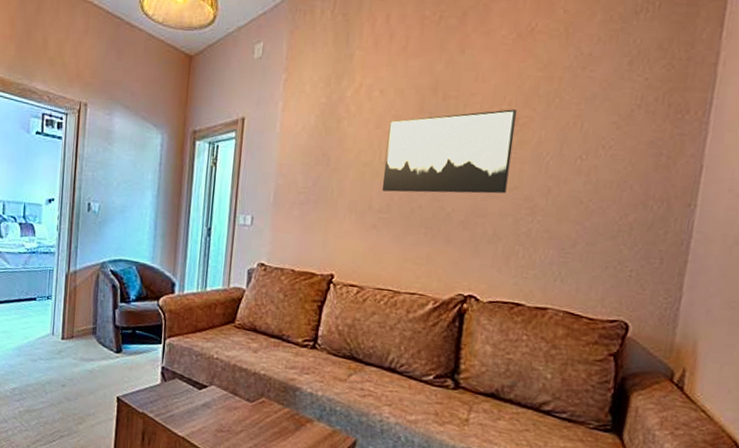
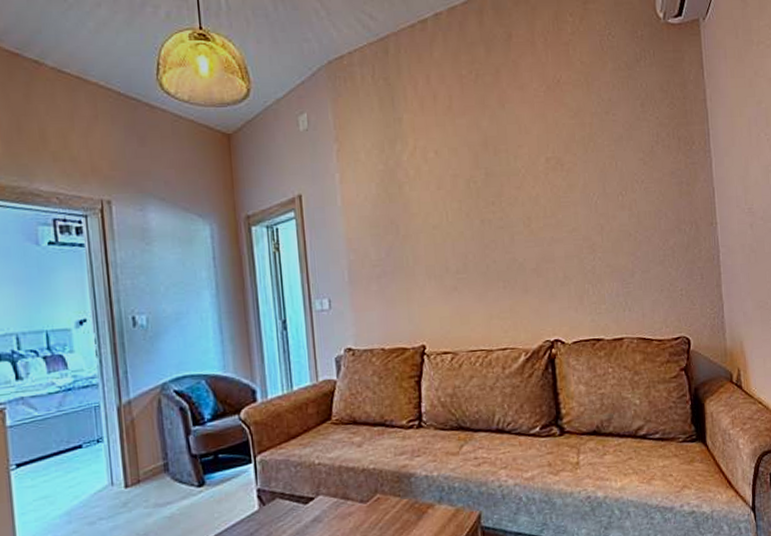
wall art: present [382,109,517,194] -> none [450,156,568,251]

